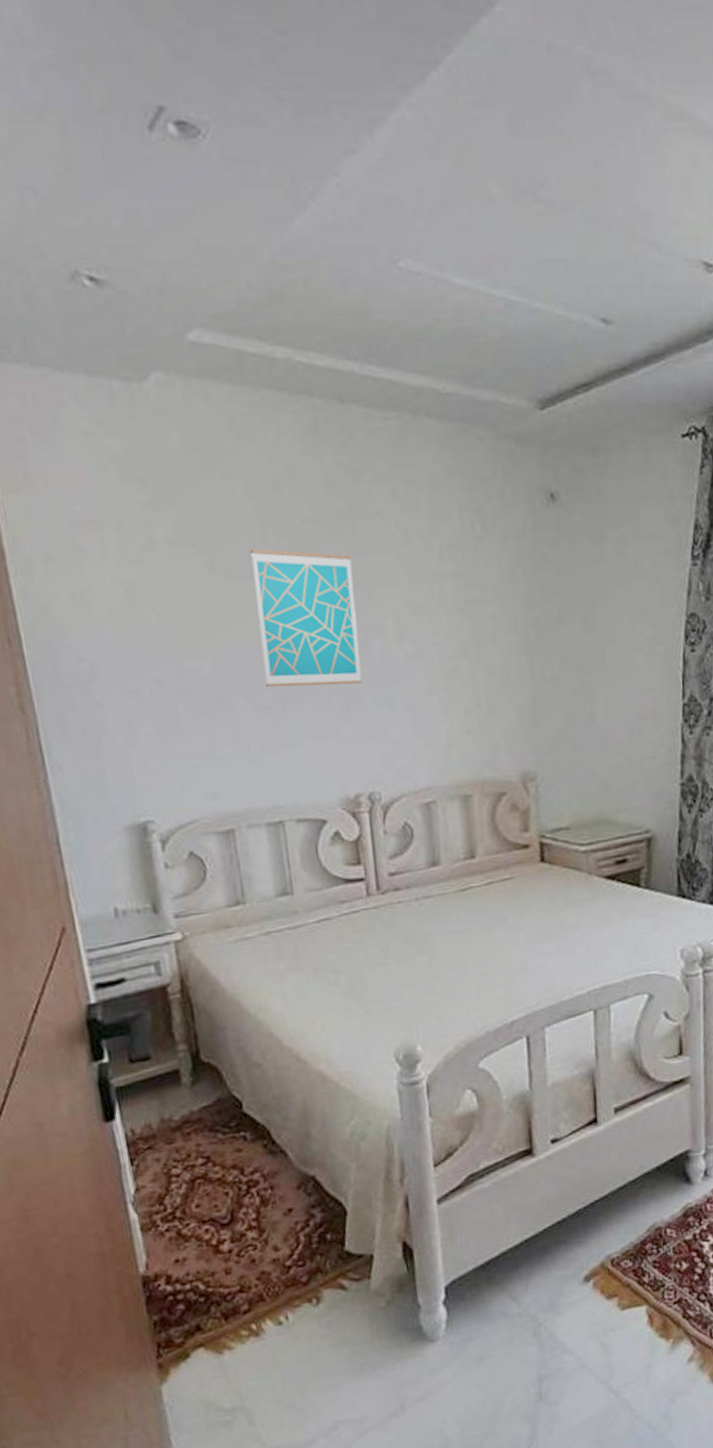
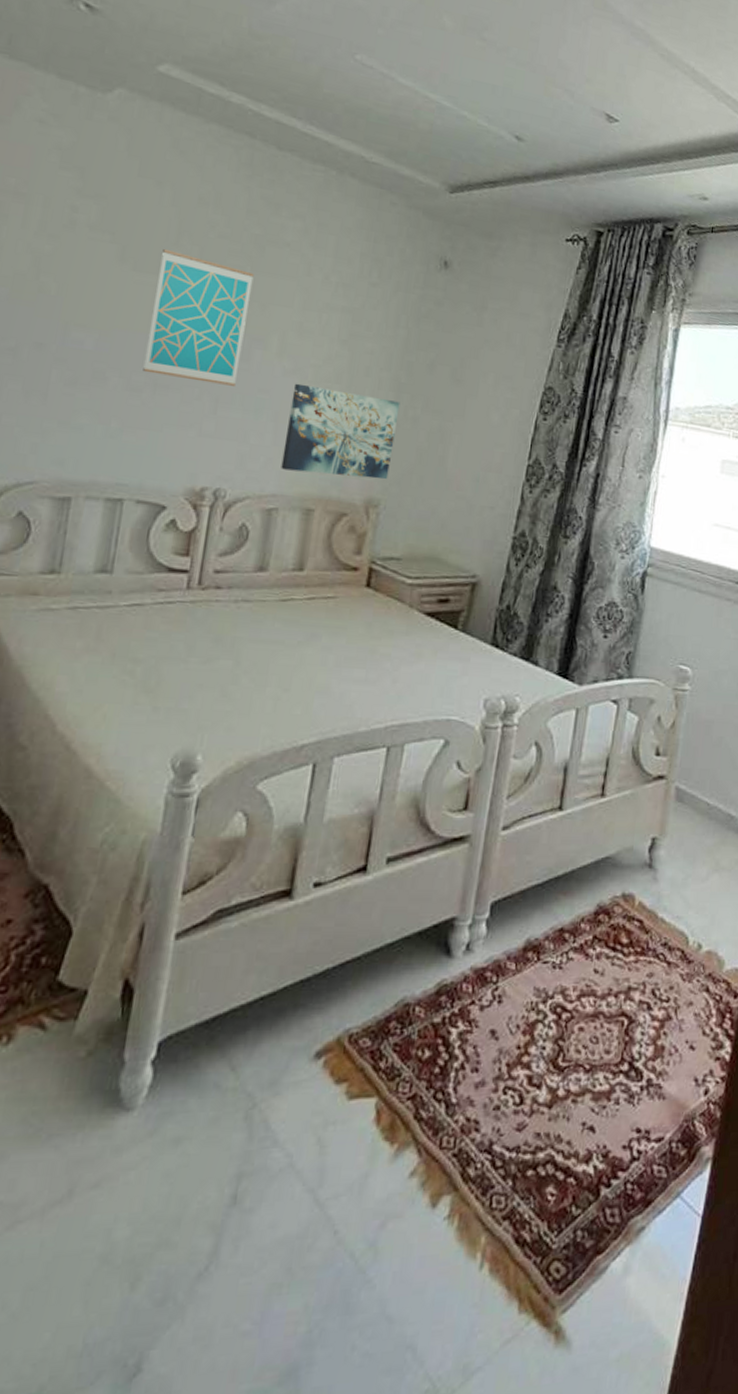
wall art: none [421,664,539,760] -> present [281,383,400,480]

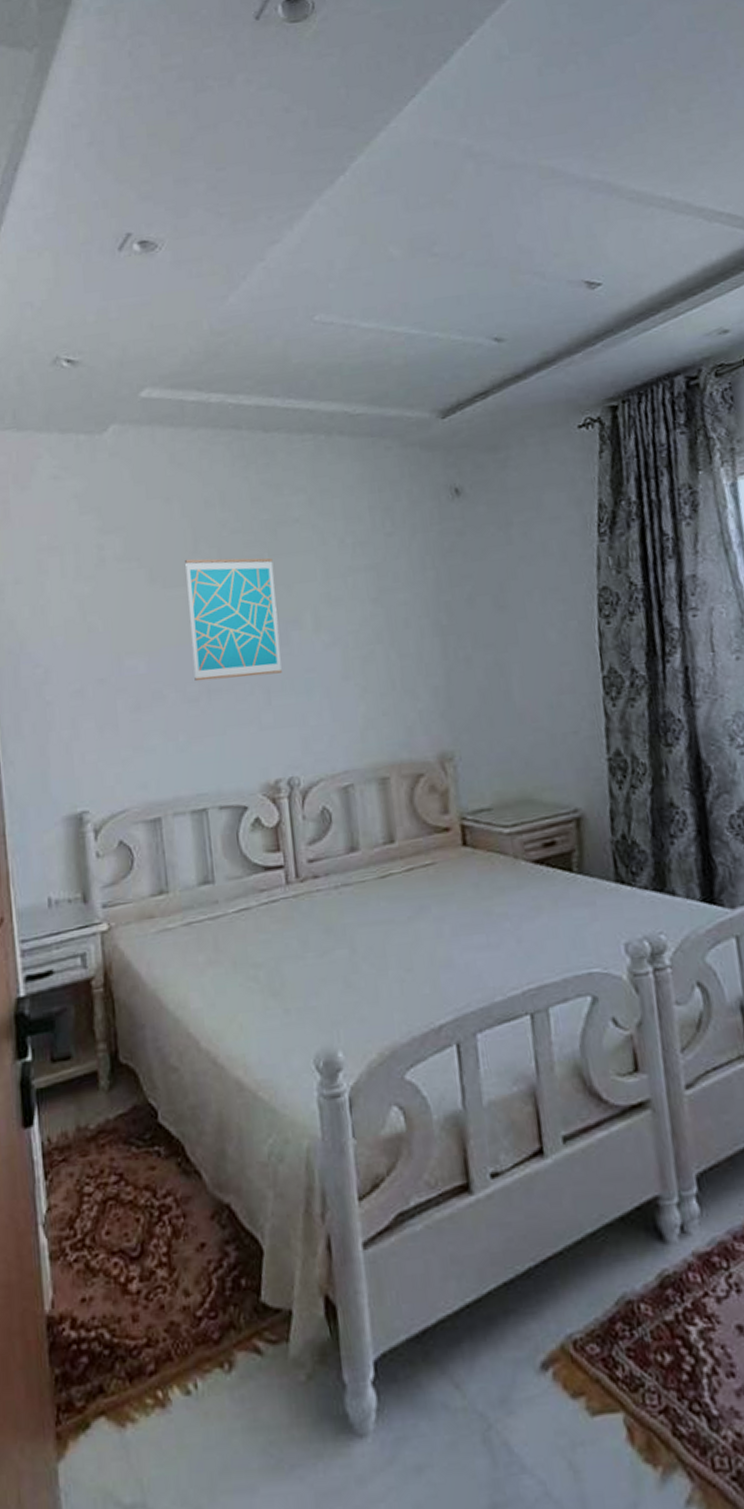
wall art: present [281,383,400,480] -> none [337,645,456,744]

